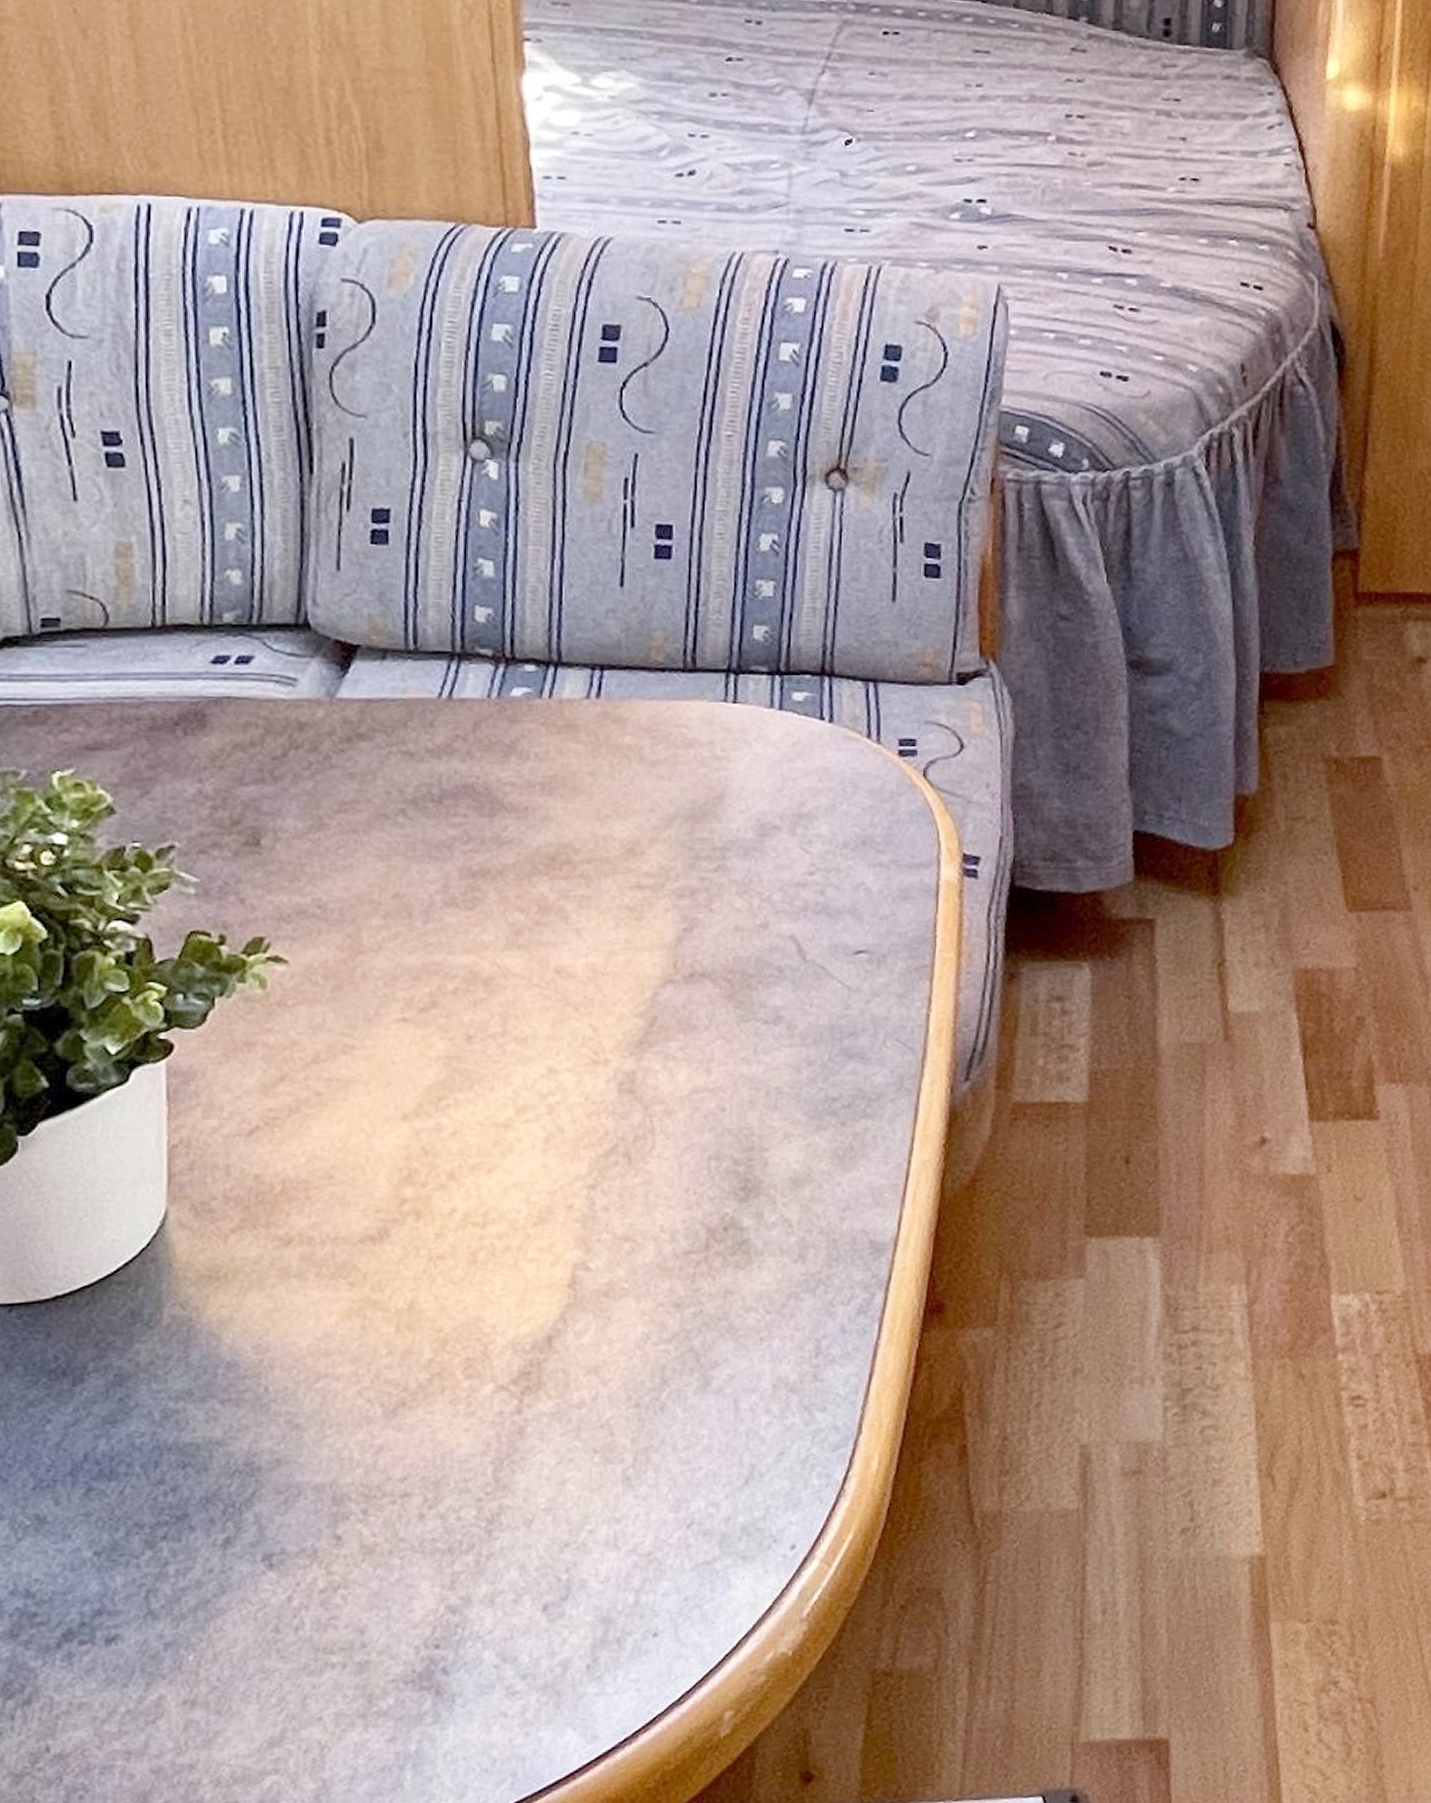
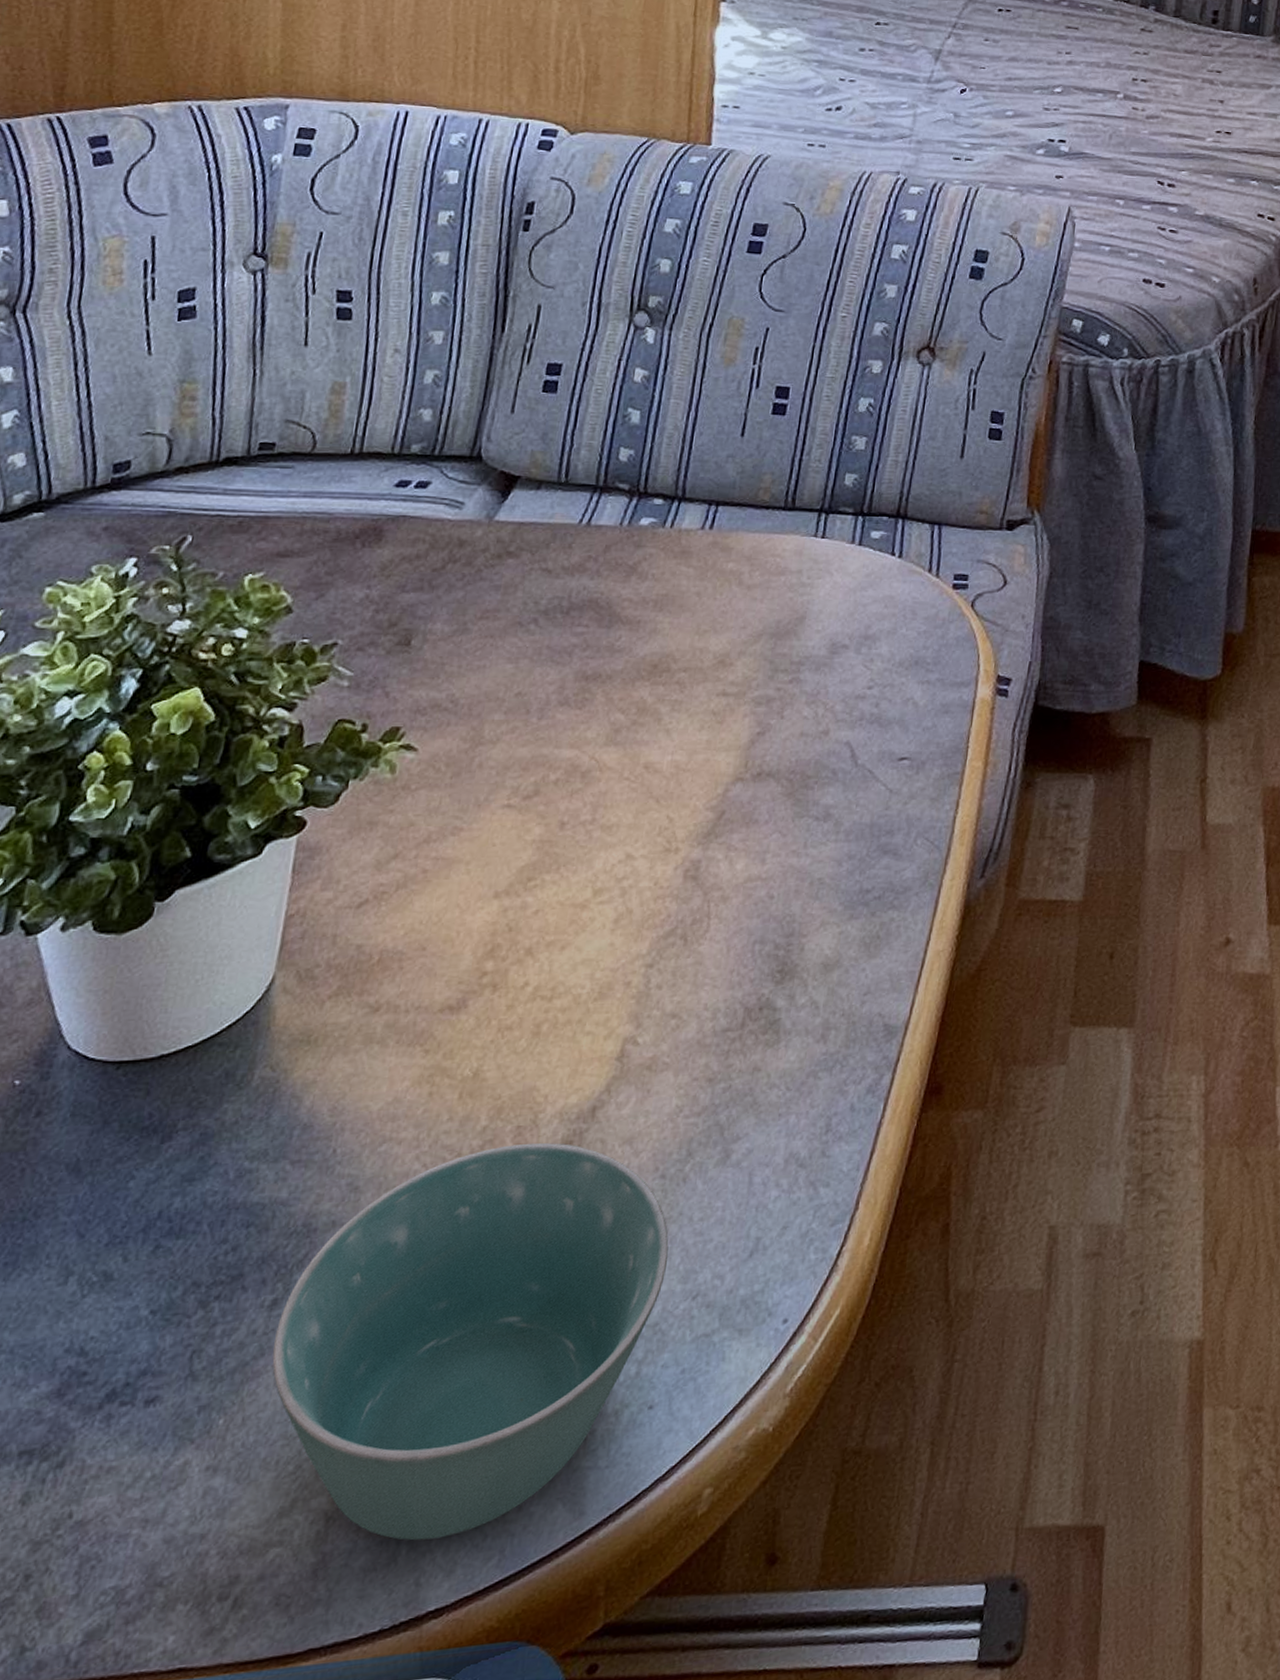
bowl: none [233,1374,655,1767] -> present [272,1142,669,1541]

